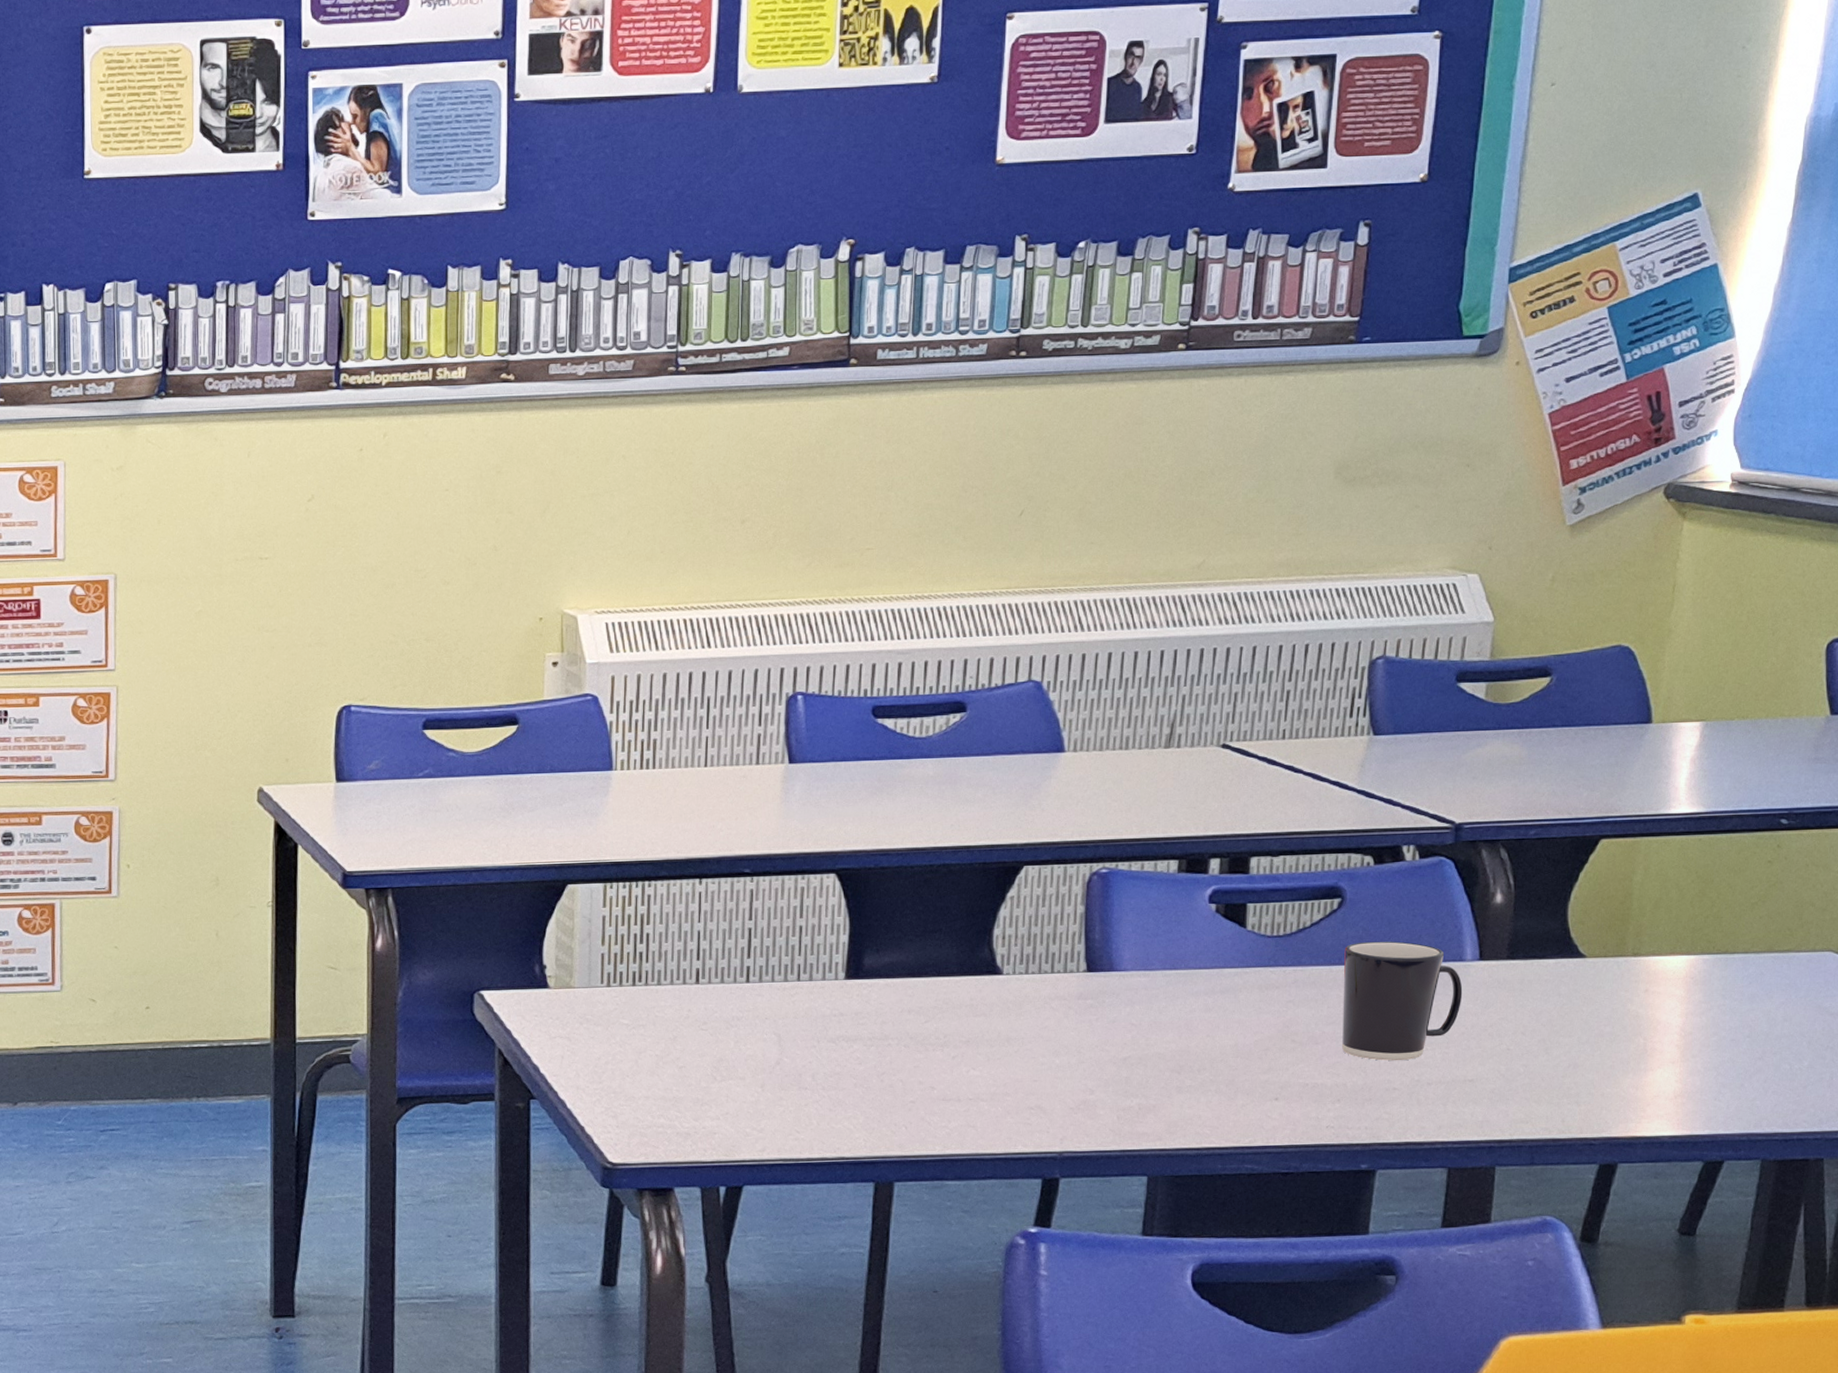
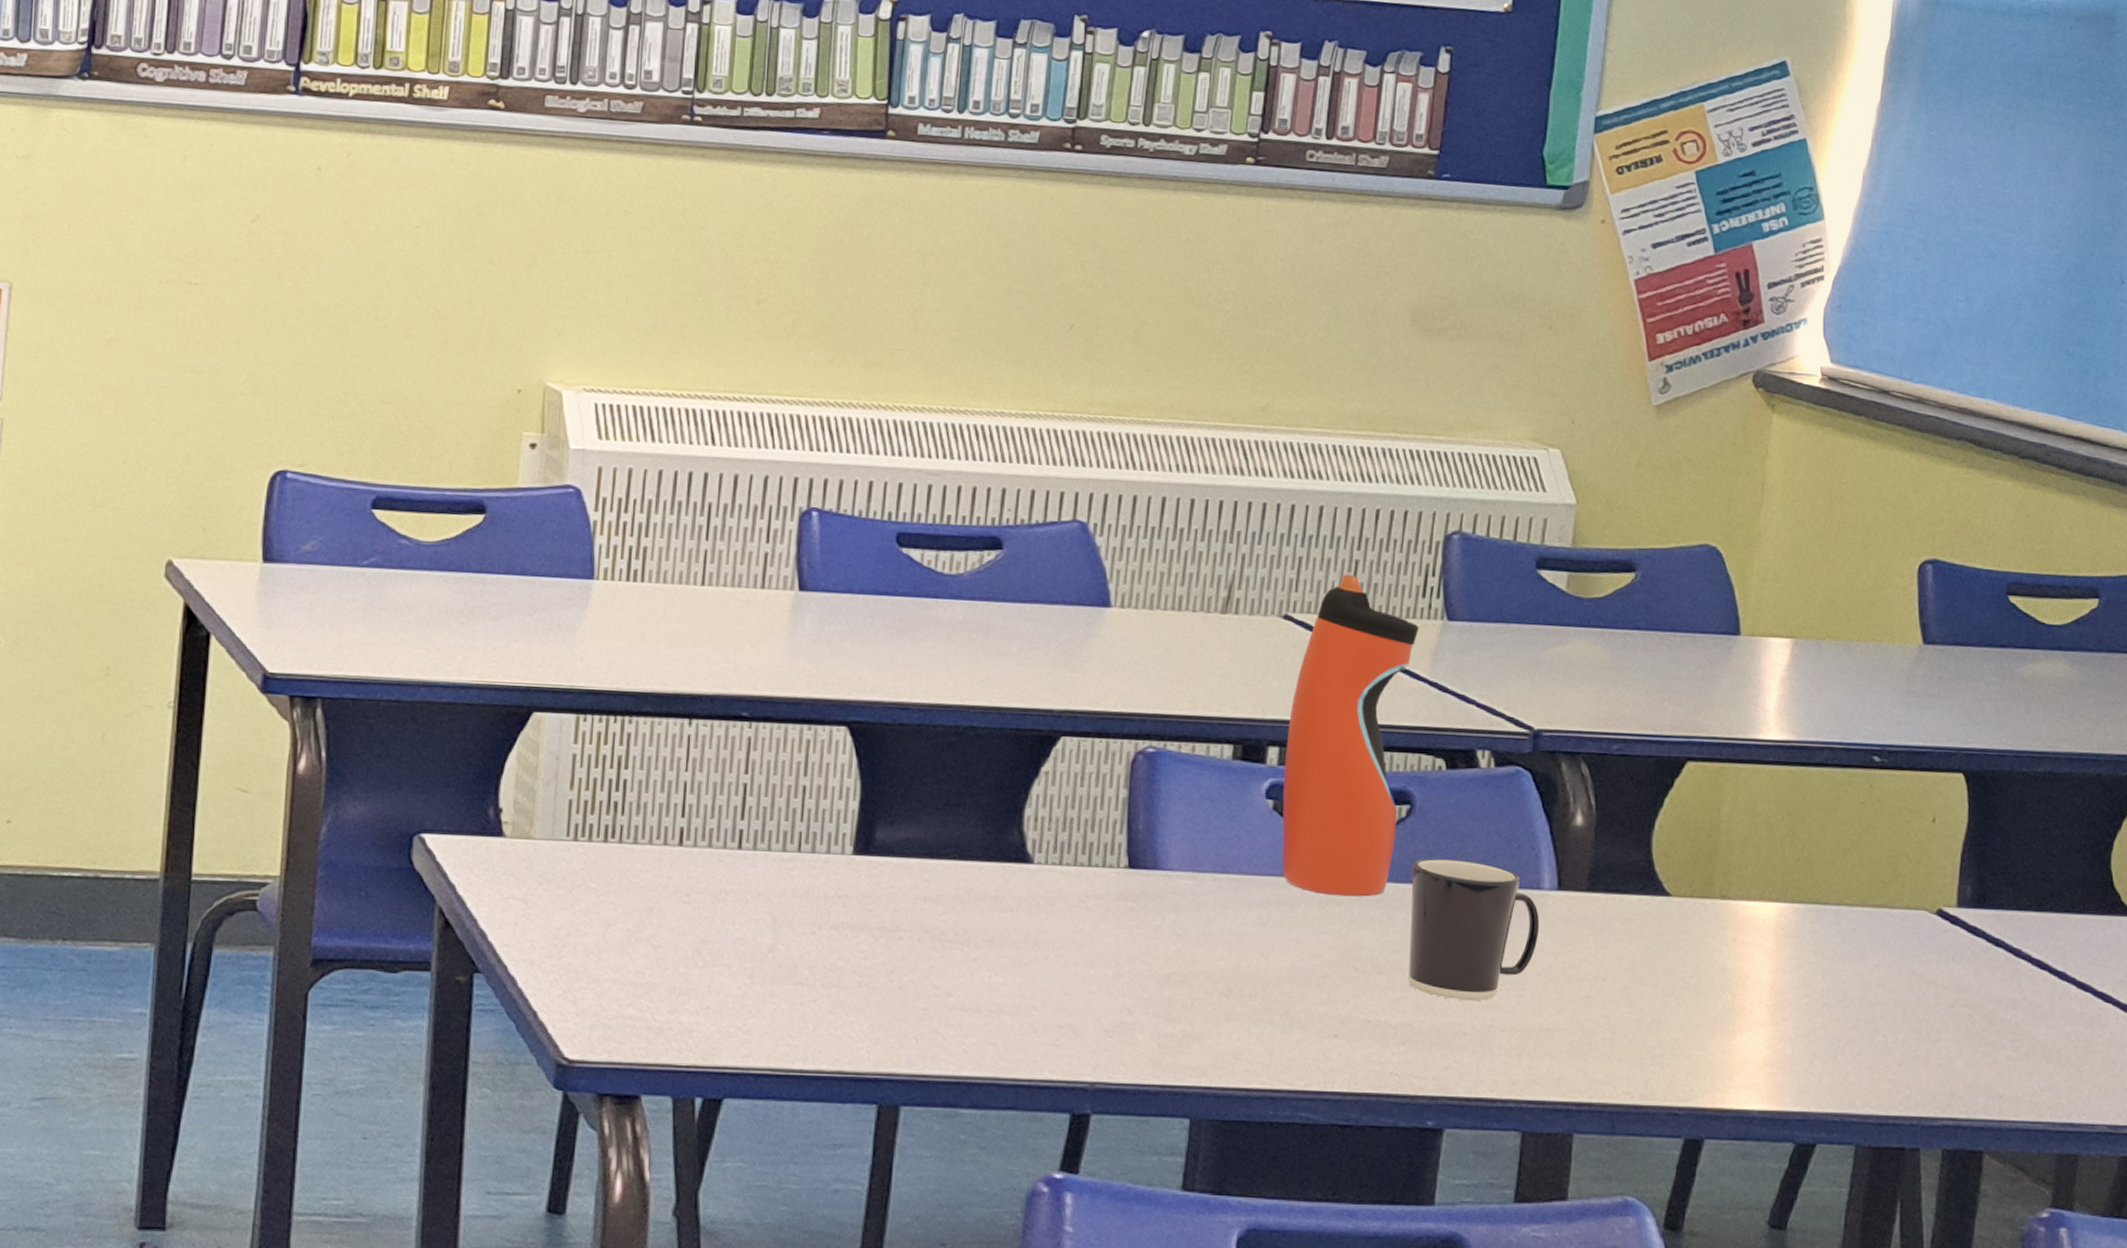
water bottle: none [1225,703,1347,981] -> present [1282,574,1419,897]

